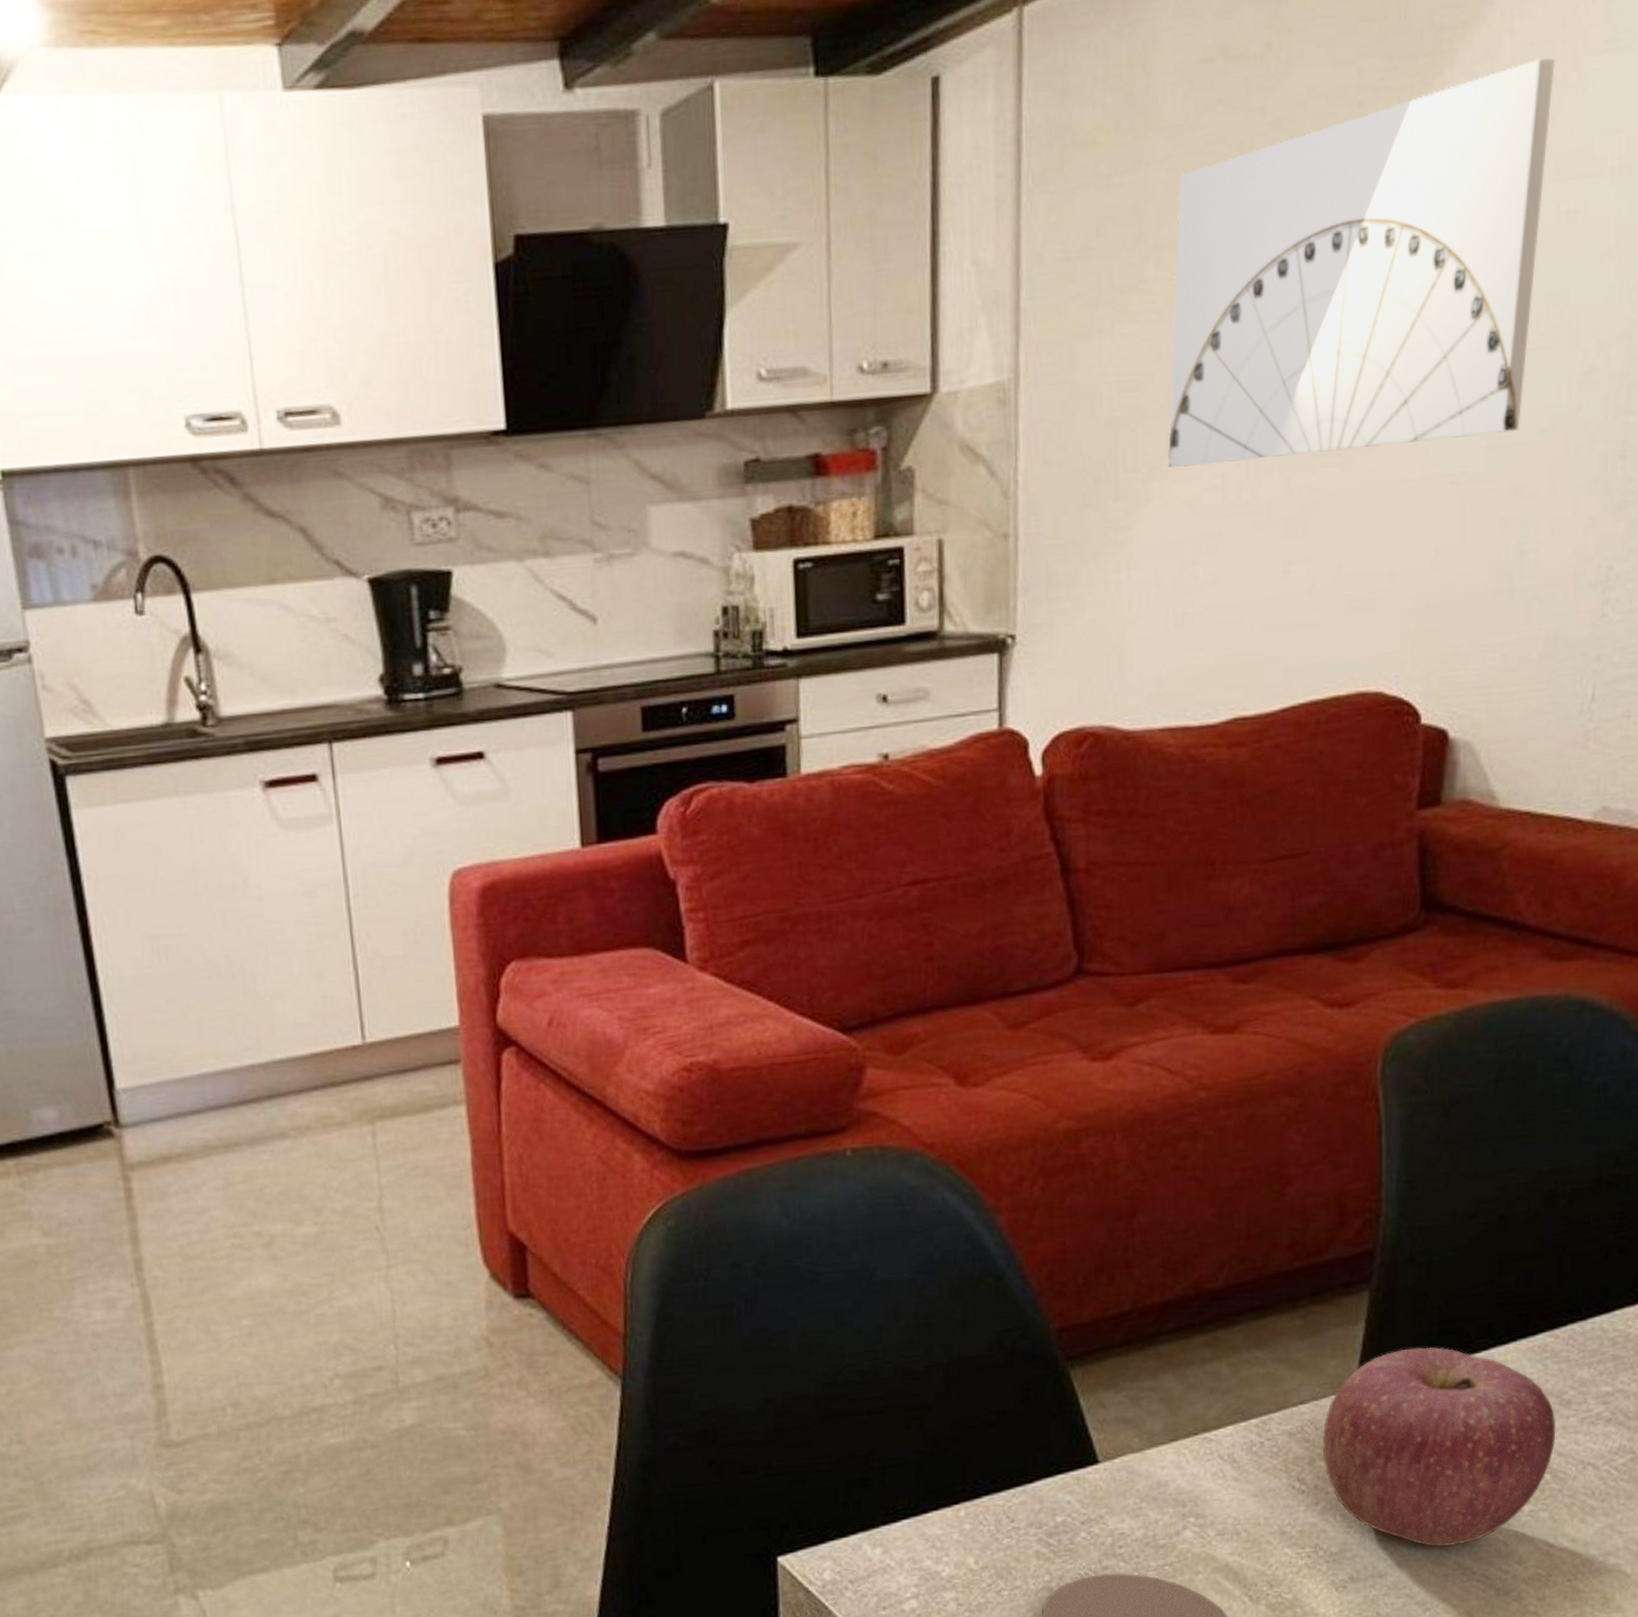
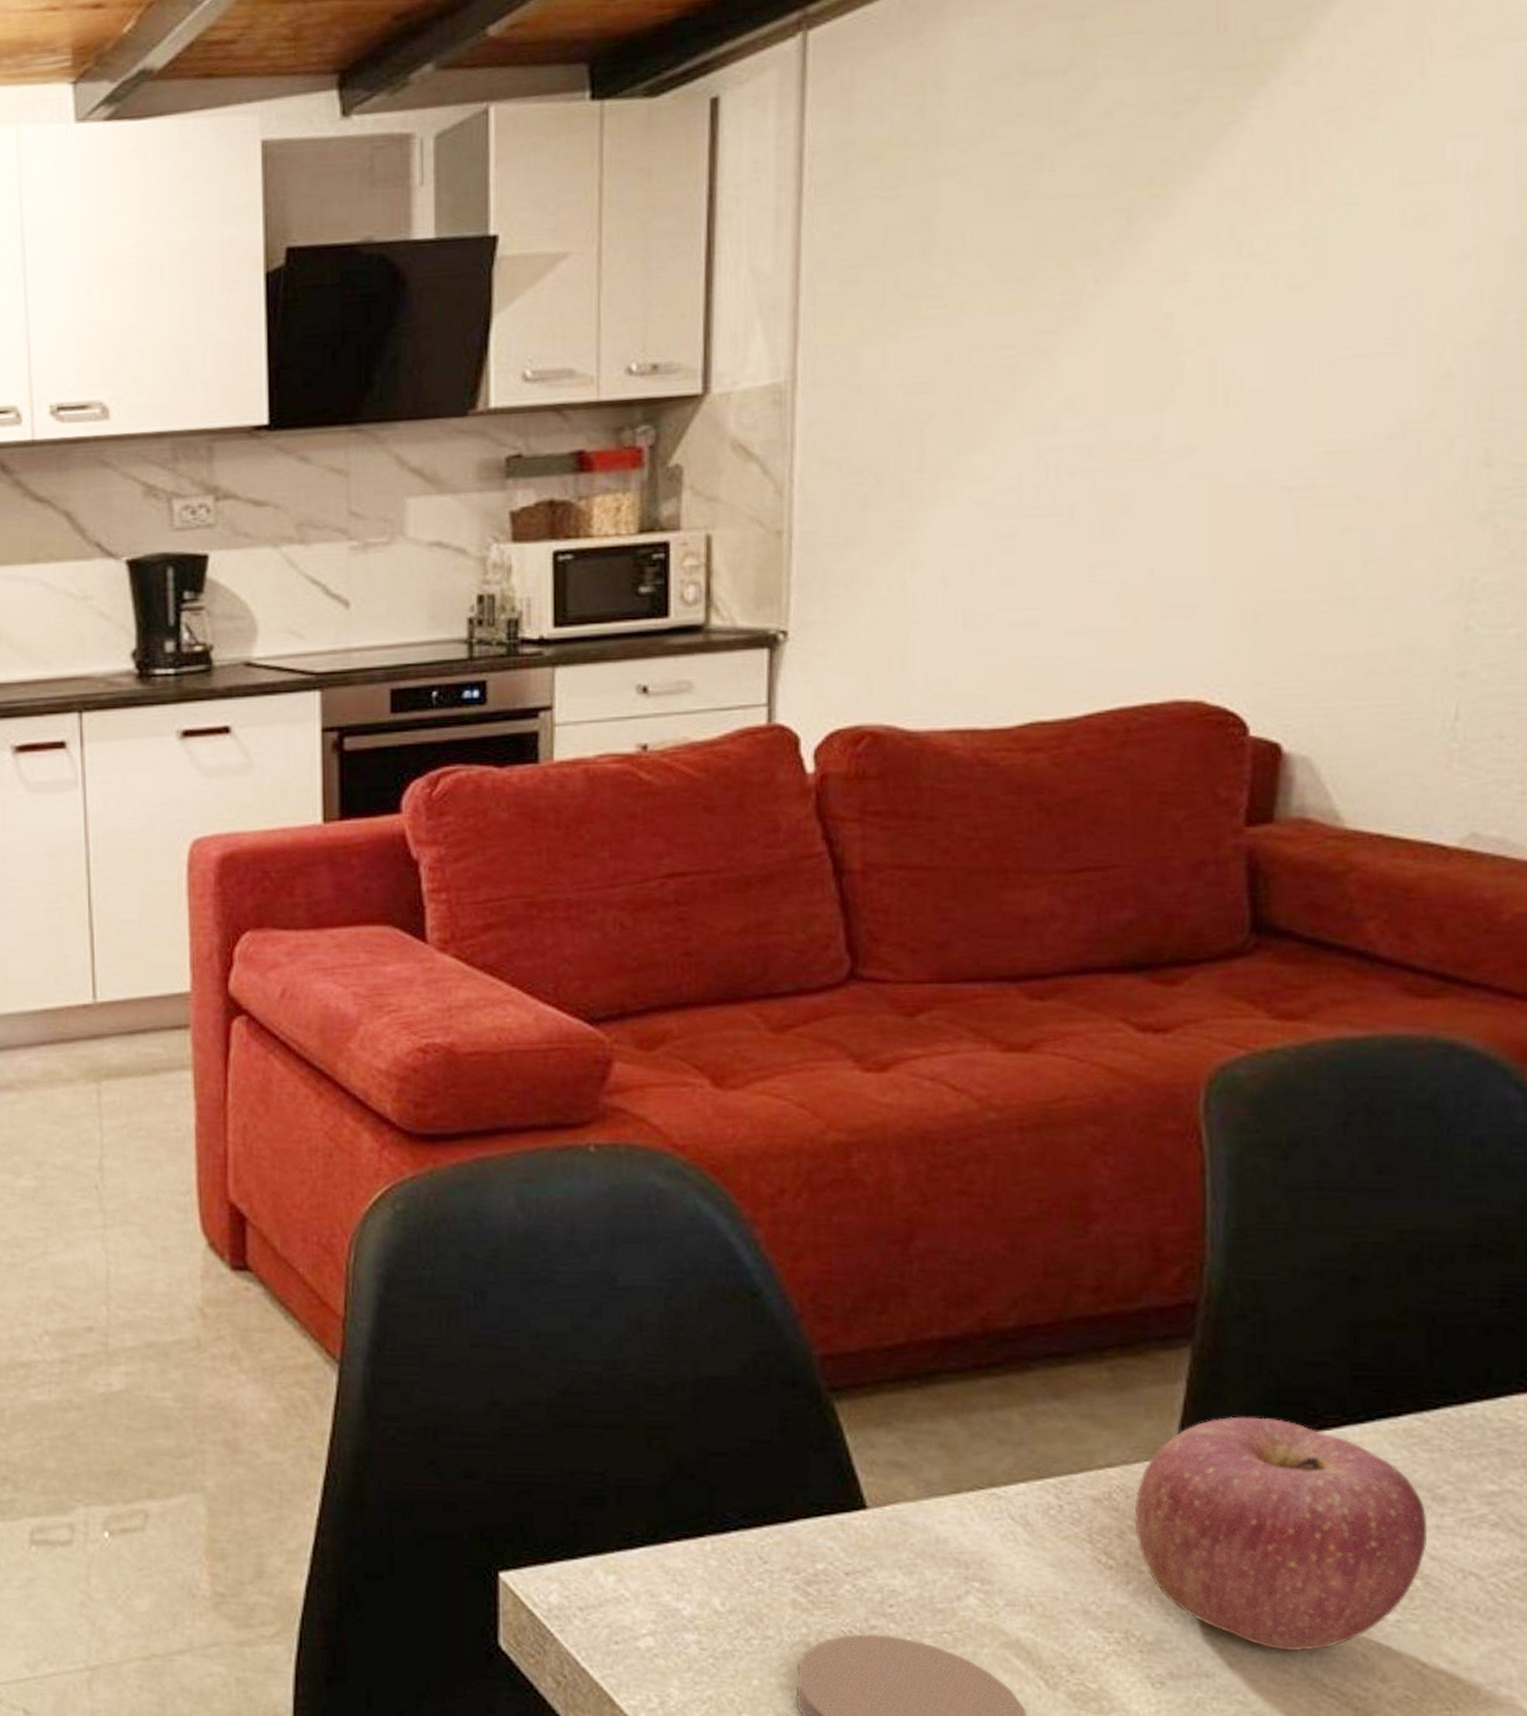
wall art: present [1167,57,1556,468] -> none [957,65,1399,469]

